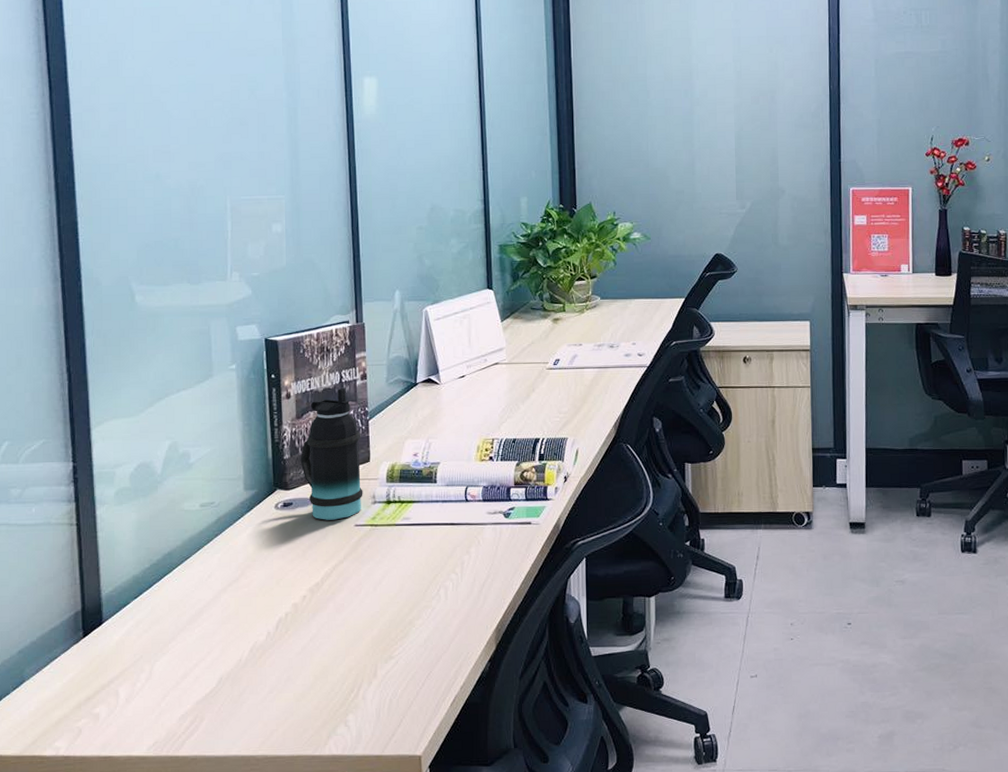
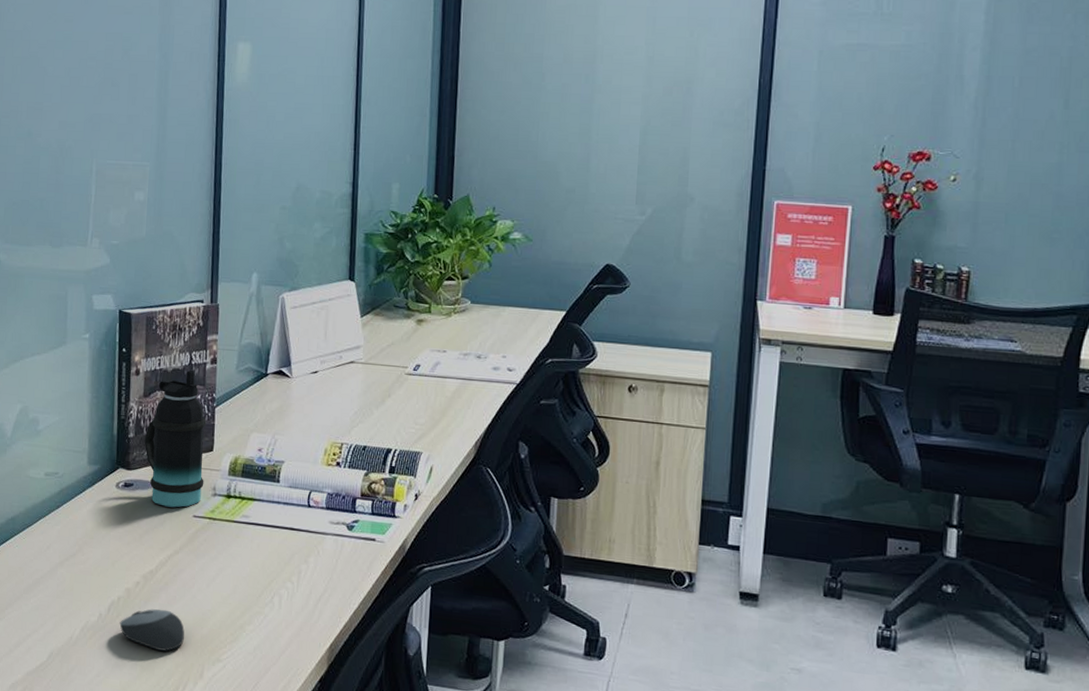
computer mouse: none [289,618,356,658] -> present [119,609,185,651]

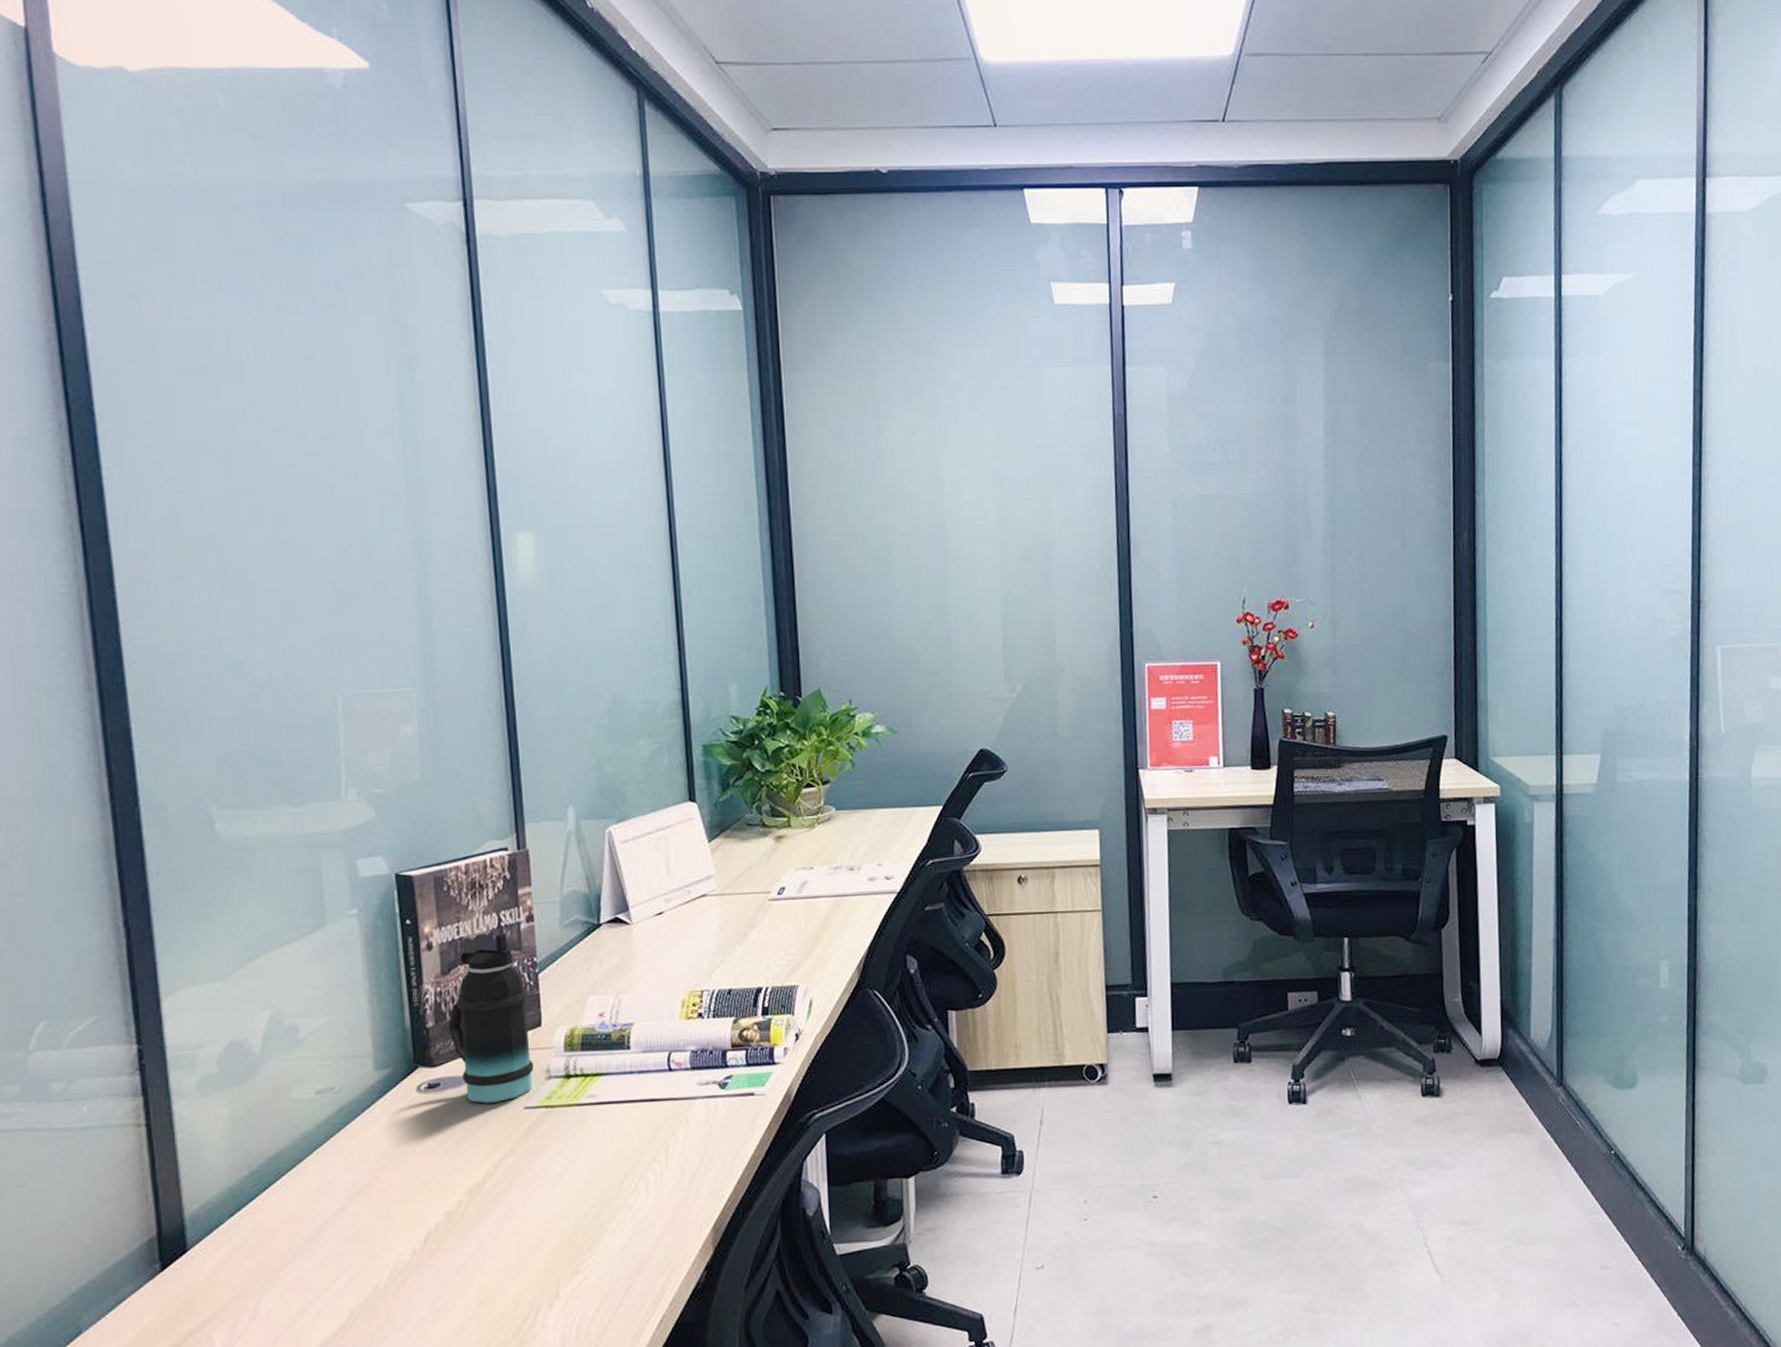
computer mouse: present [119,609,185,651] -> none [441,1226,531,1278]

